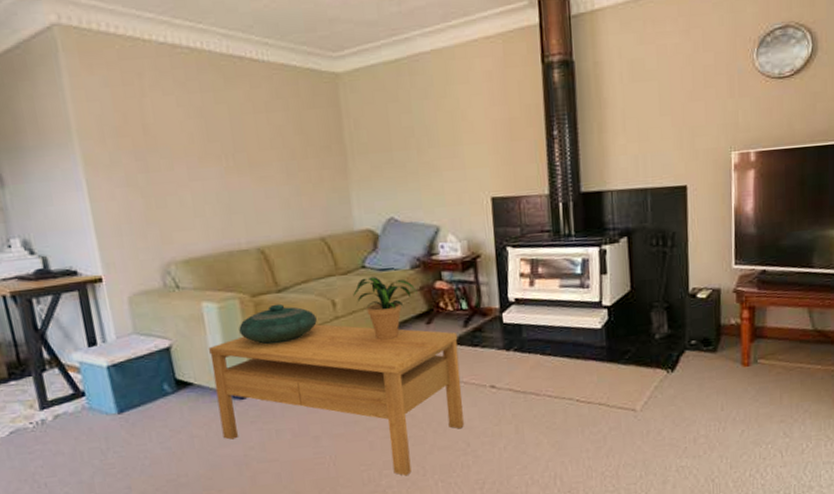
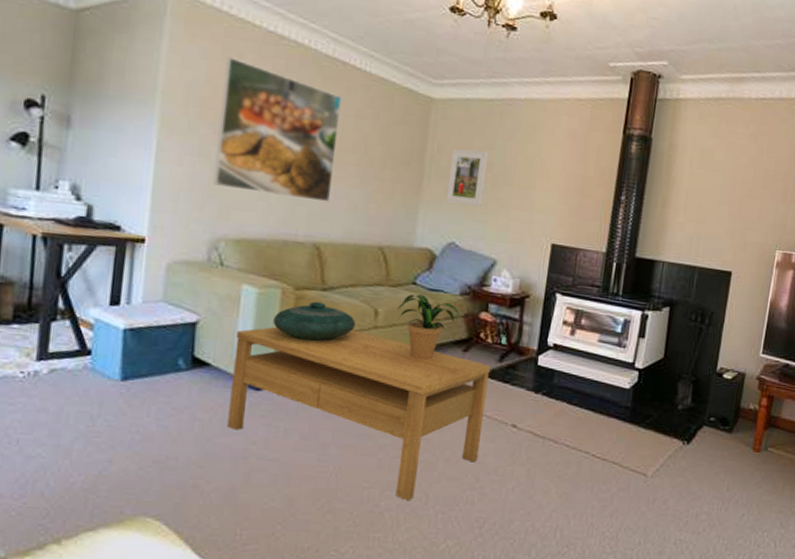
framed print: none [128,79,263,212] -> present [213,57,342,203]
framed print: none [370,116,412,179] -> present [445,149,488,207]

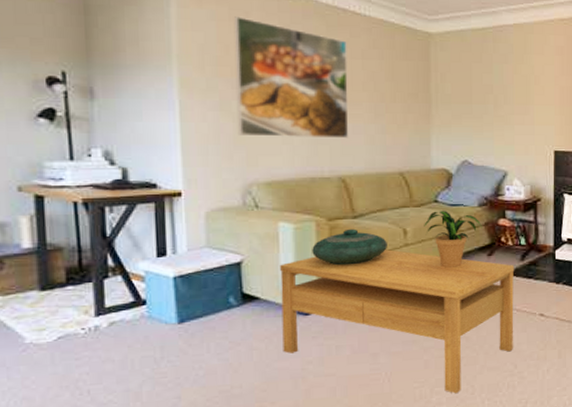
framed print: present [445,149,488,207] -> none [454,75,487,126]

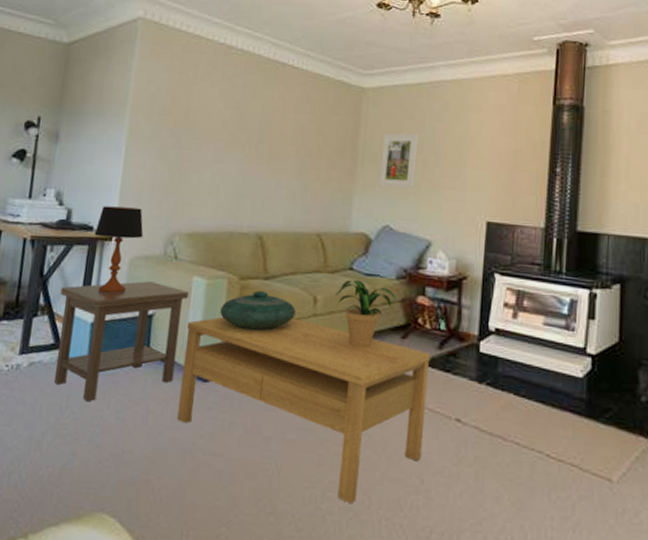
side table: none [131,231,276,350] -> present [54,281,189,402]
table lamp: none [159,162,216,247] -> present [94,206,144,293]
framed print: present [234,16,349,139] -> none [170,69,282,194]
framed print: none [454,75,487,126] -> present [379,133,418,189]

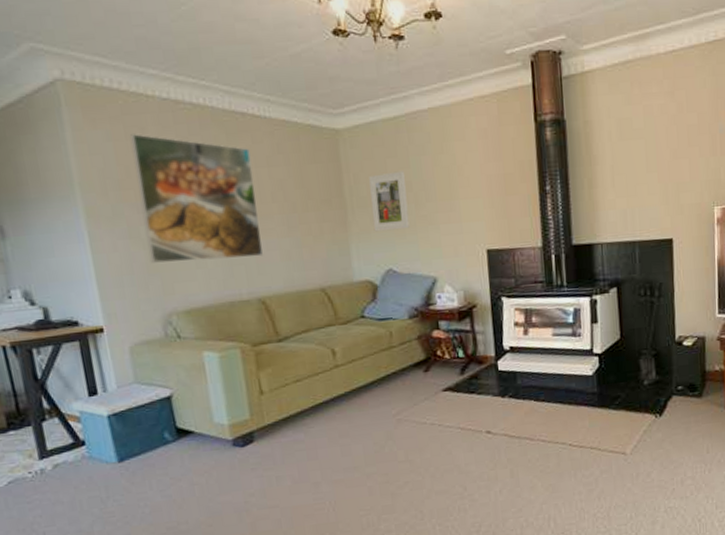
side table: present [54,281,189,402] -> none [62,364,210,488]
table lamp: present [94,206,144,293] -> none [81,294,137,385]
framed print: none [170,69,282,194] -> present [131,134,264,263]
coffee table: present [177,316,431,505] -> none [210,372,461,521]
decorative bowl: present [220,290,296,332] -> none [240,353,317,393]
potted plant: present [335,280,398,348] -> none [352,326,415,388]

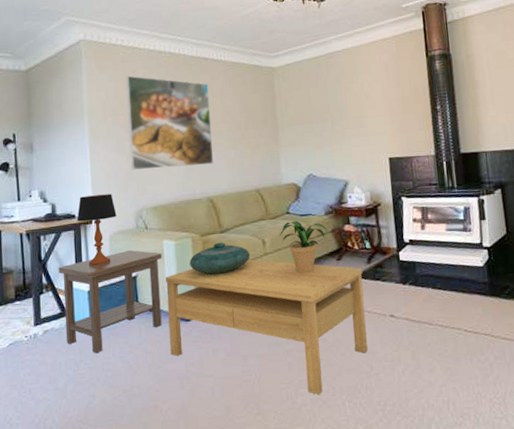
side table: none [62,364,210,488] -> present [58,250,162,354]
table lamp: none [81,294,137,385] -> present [77,194,117,266]
coffee table: none [210,372,461,521] -> present [166,259,368,395]
decorative bowl: none [240,353,317,393] -> present [190,242,250,276]
potted plant: none [352,326,415,388] -> present [279,221,330,274]
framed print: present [369,171,410,232] -> none [296,97,327,144]

